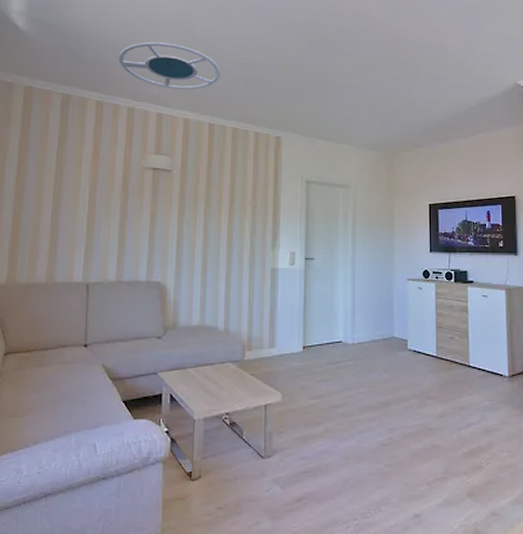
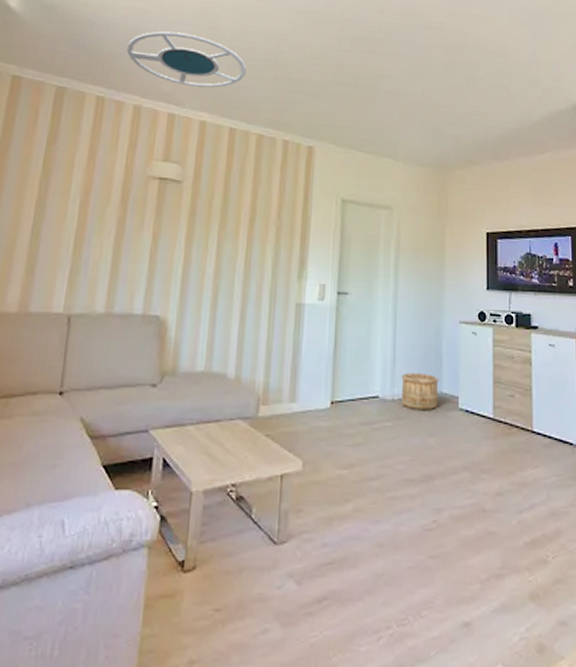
wooden bucket: none [360,322,391,351] -> present [401,373,439,409]

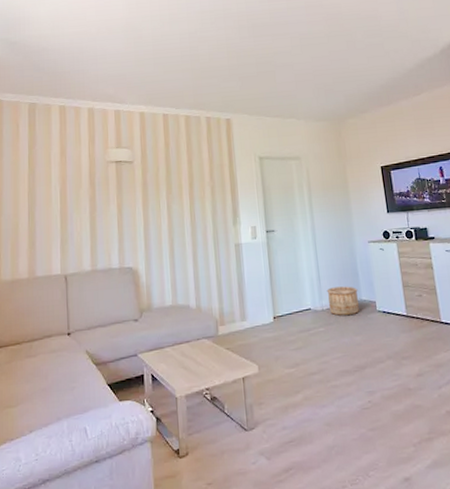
ceiling lamp: present [126,31,246,88] -> none [76,45,169,87]

